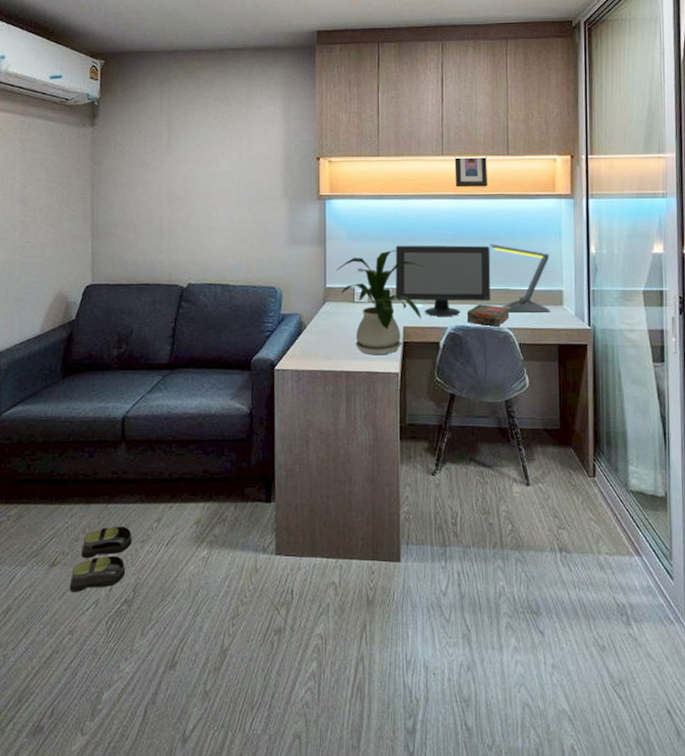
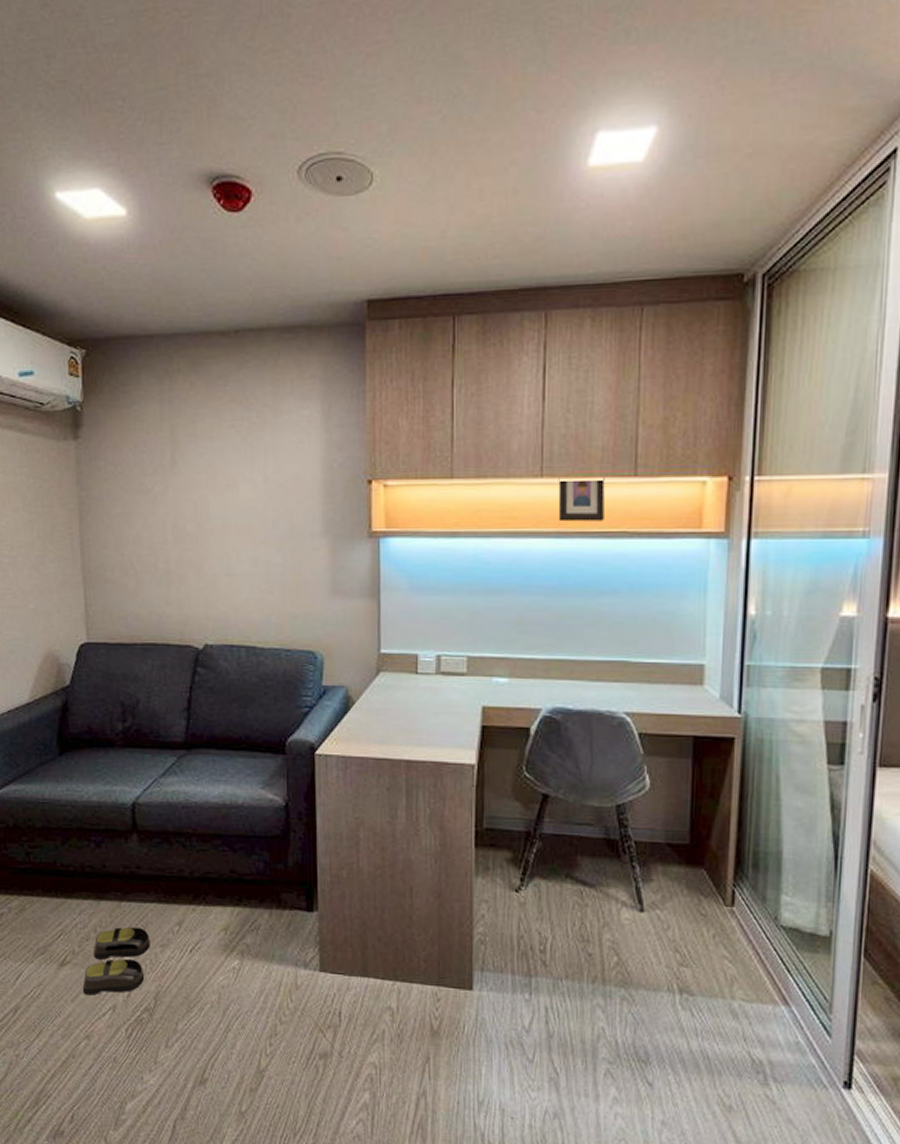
house plant: present [336,250,425,355] -> none [393,606,513,742]
computer monitor: present [395,245,491,316] -> none [472,600,604,695]
book: present [466,305,510,327] -> none [568,681,628,710]
desk lamp: present [489,244,551,313] -> none [603,600,688,693]

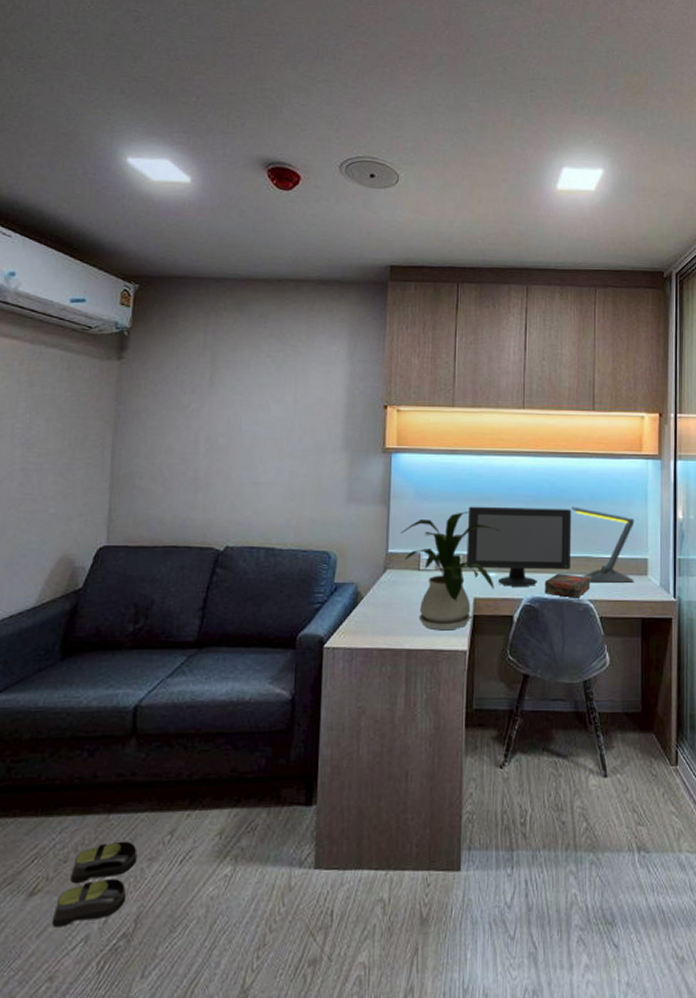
house plant: none [393,606,513,742] -> present [400,511,501,631]
computer monitor: none [472,600,604,695] -> present [466,506,572,587]
picture frame: present [558,477,605,522] -> none [536,410,571,444]
book: none [568,681,628,710] -> present [544,574,591,598]
desk lamp: none [603,600,688,693] -> present [570,506,635,583]

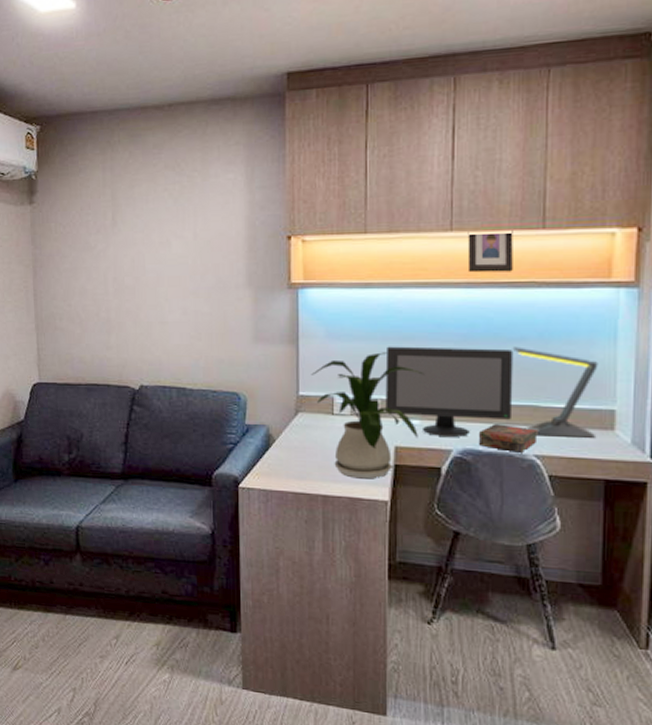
slippers: present [51,841,138,927] -> none [32,638,91,698]
picture frame: none [536,410,571,444] -> present [467,230,513,273]

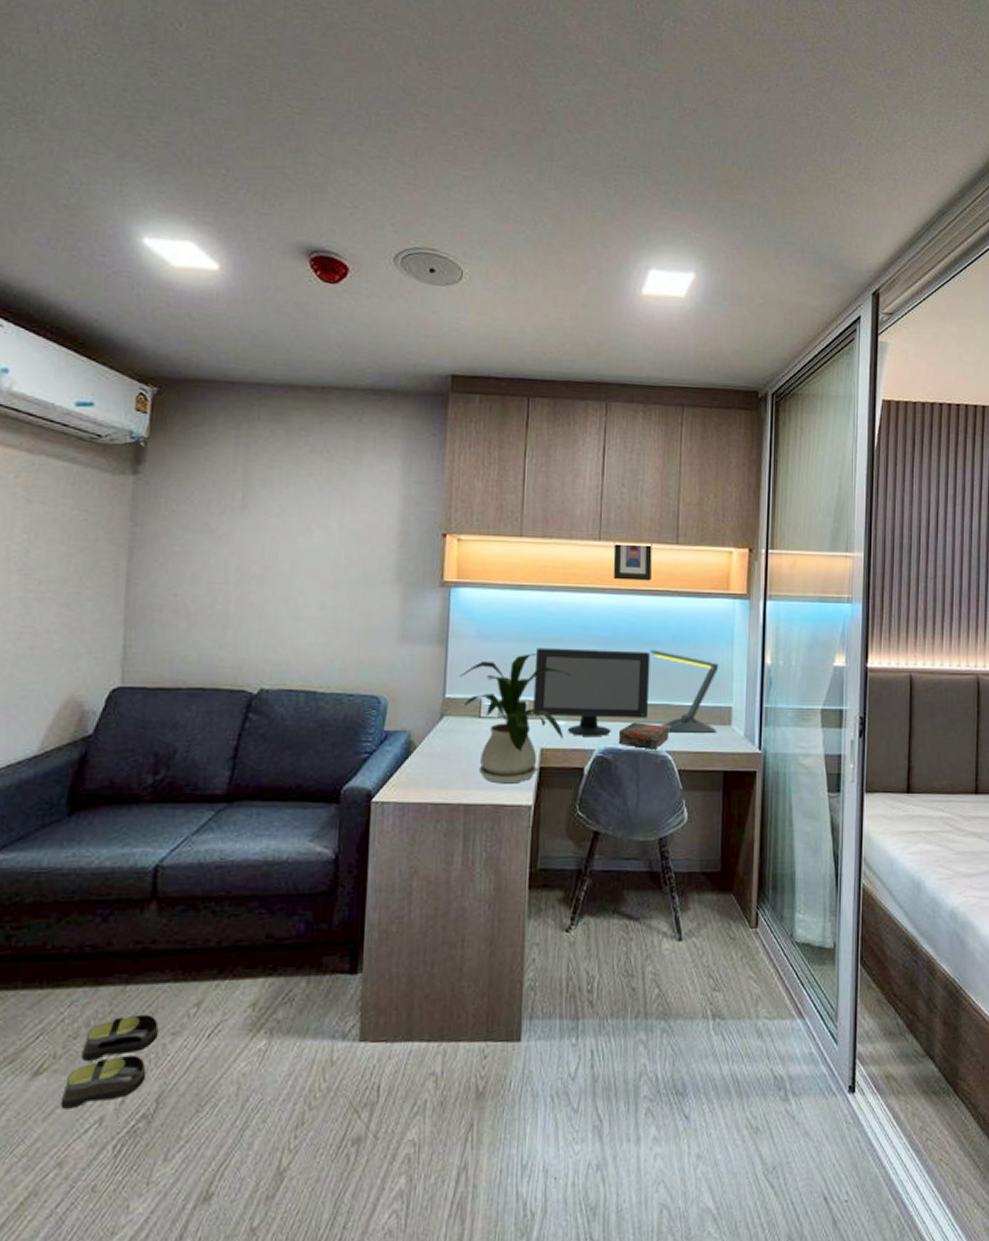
slippers: none [32,638,91,698] -> present [60,1014,159,1109]

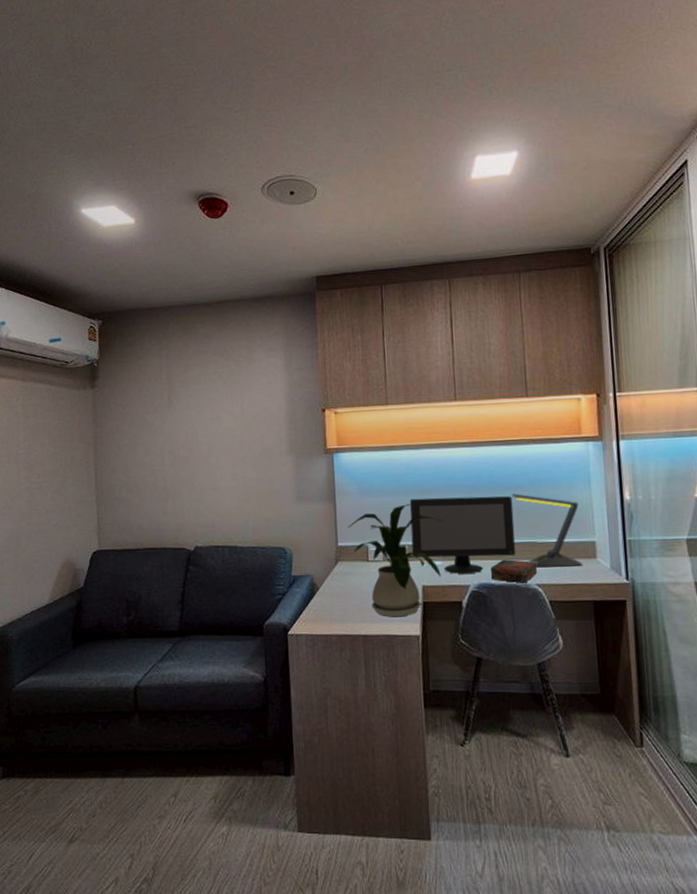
slippers: present [60,1014,159,1109] -> none [88,801,149,870]
picture frame: present [613,542,652,581] -> none [468,399,506,434]

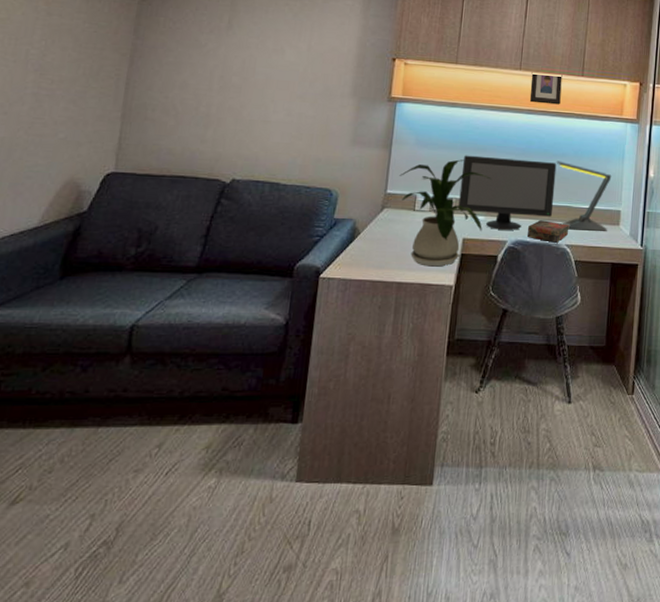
picture frame: none [468,399,506,434] -> present [529,72,563,105]

